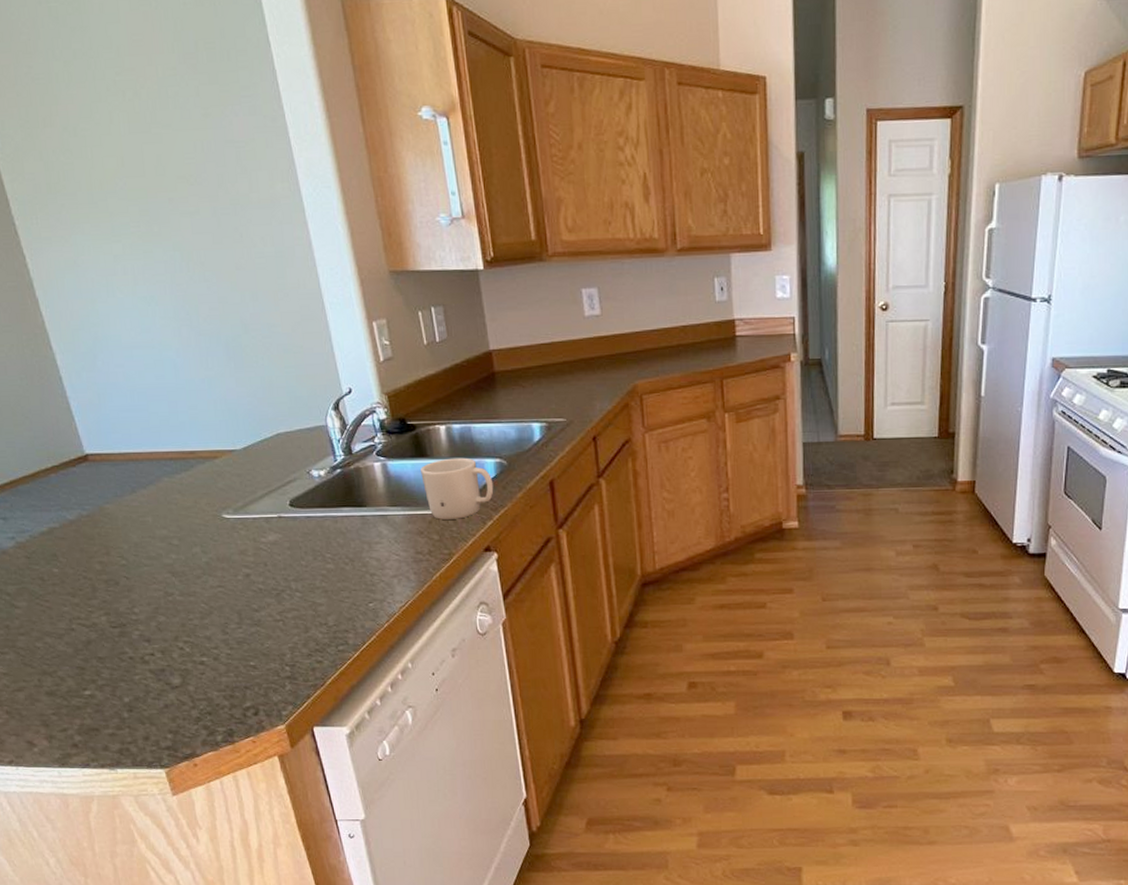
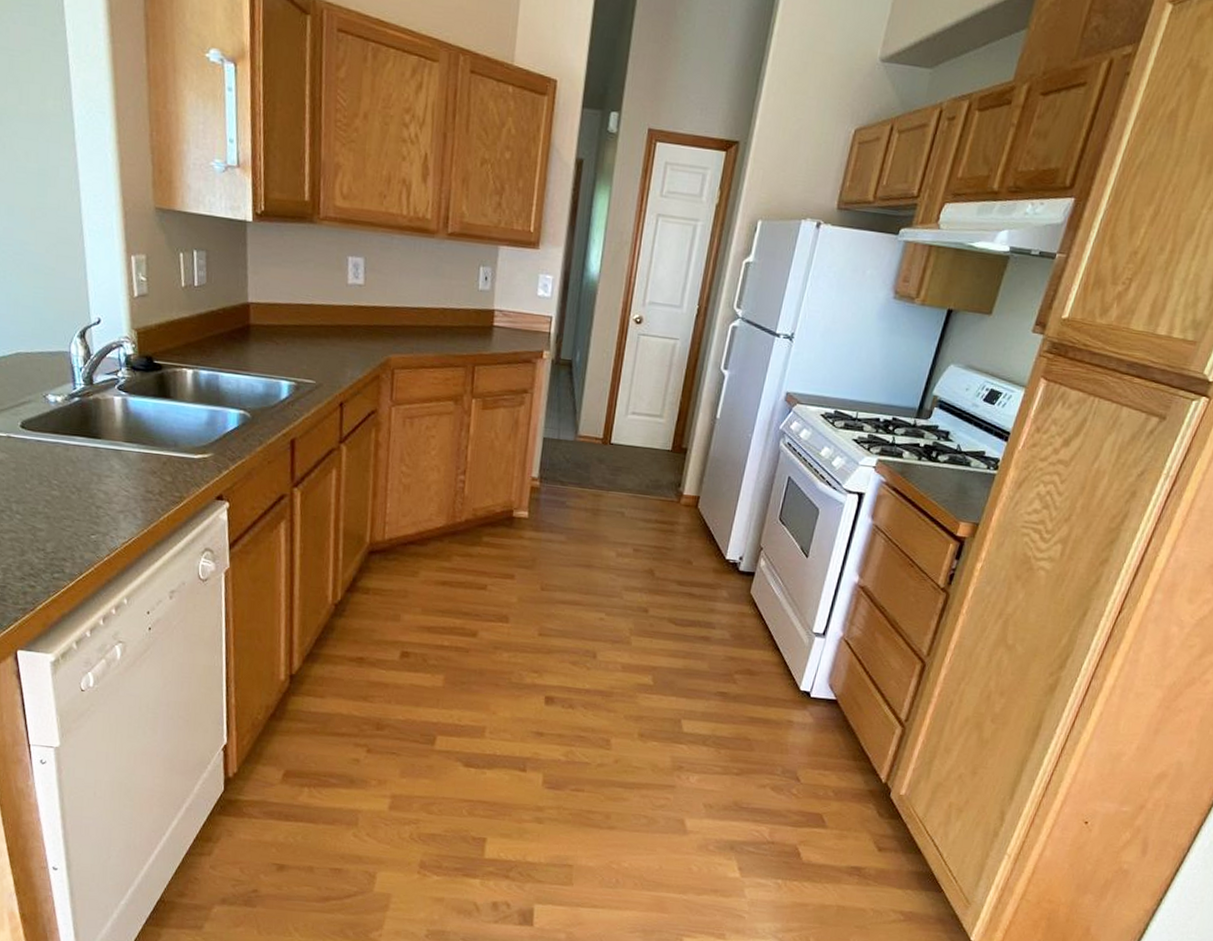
mug: present [421,457,494,520] -> none [161,403,234,464]

